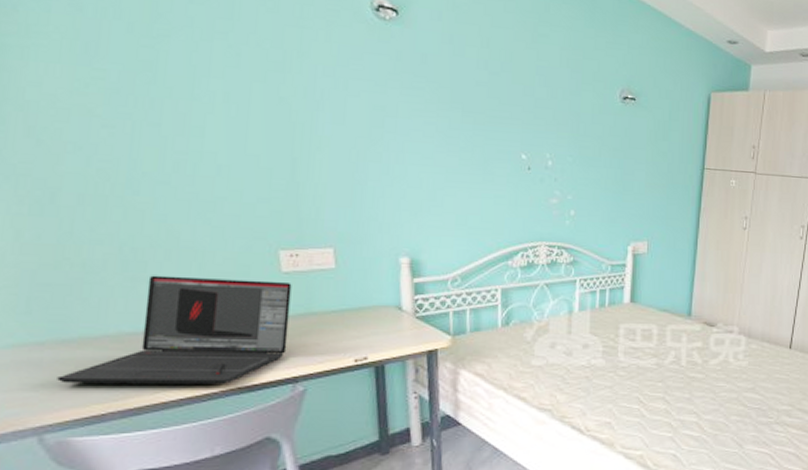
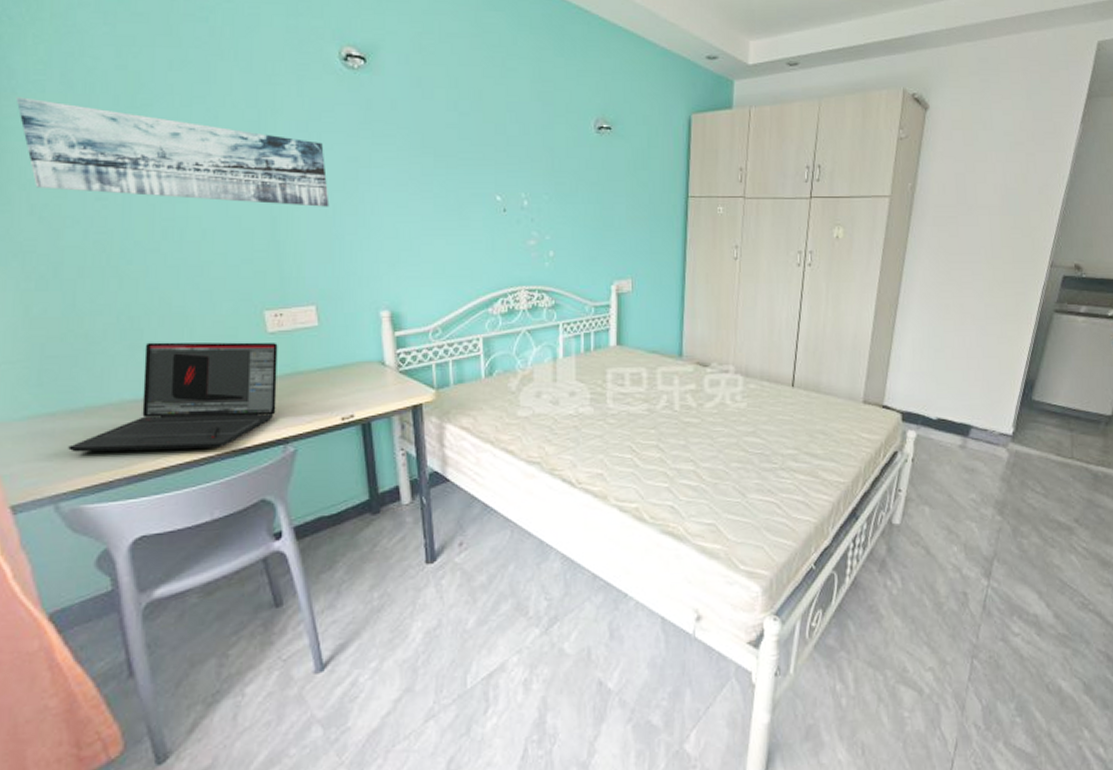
wall art: none [16,14,353,152] -> present [16,97,330,207]

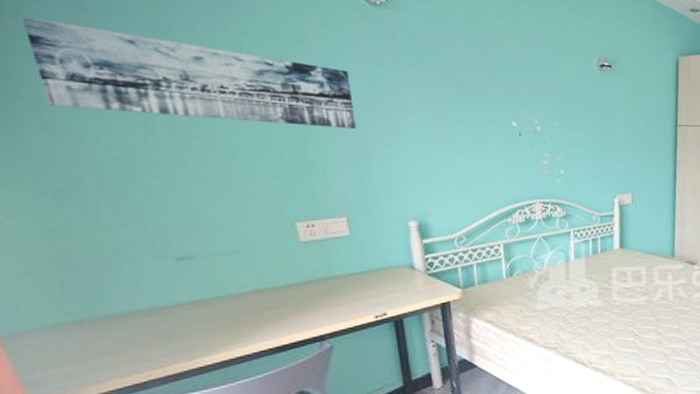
laptop: present [68,342,278,453] -> none [98,250,311,357]

